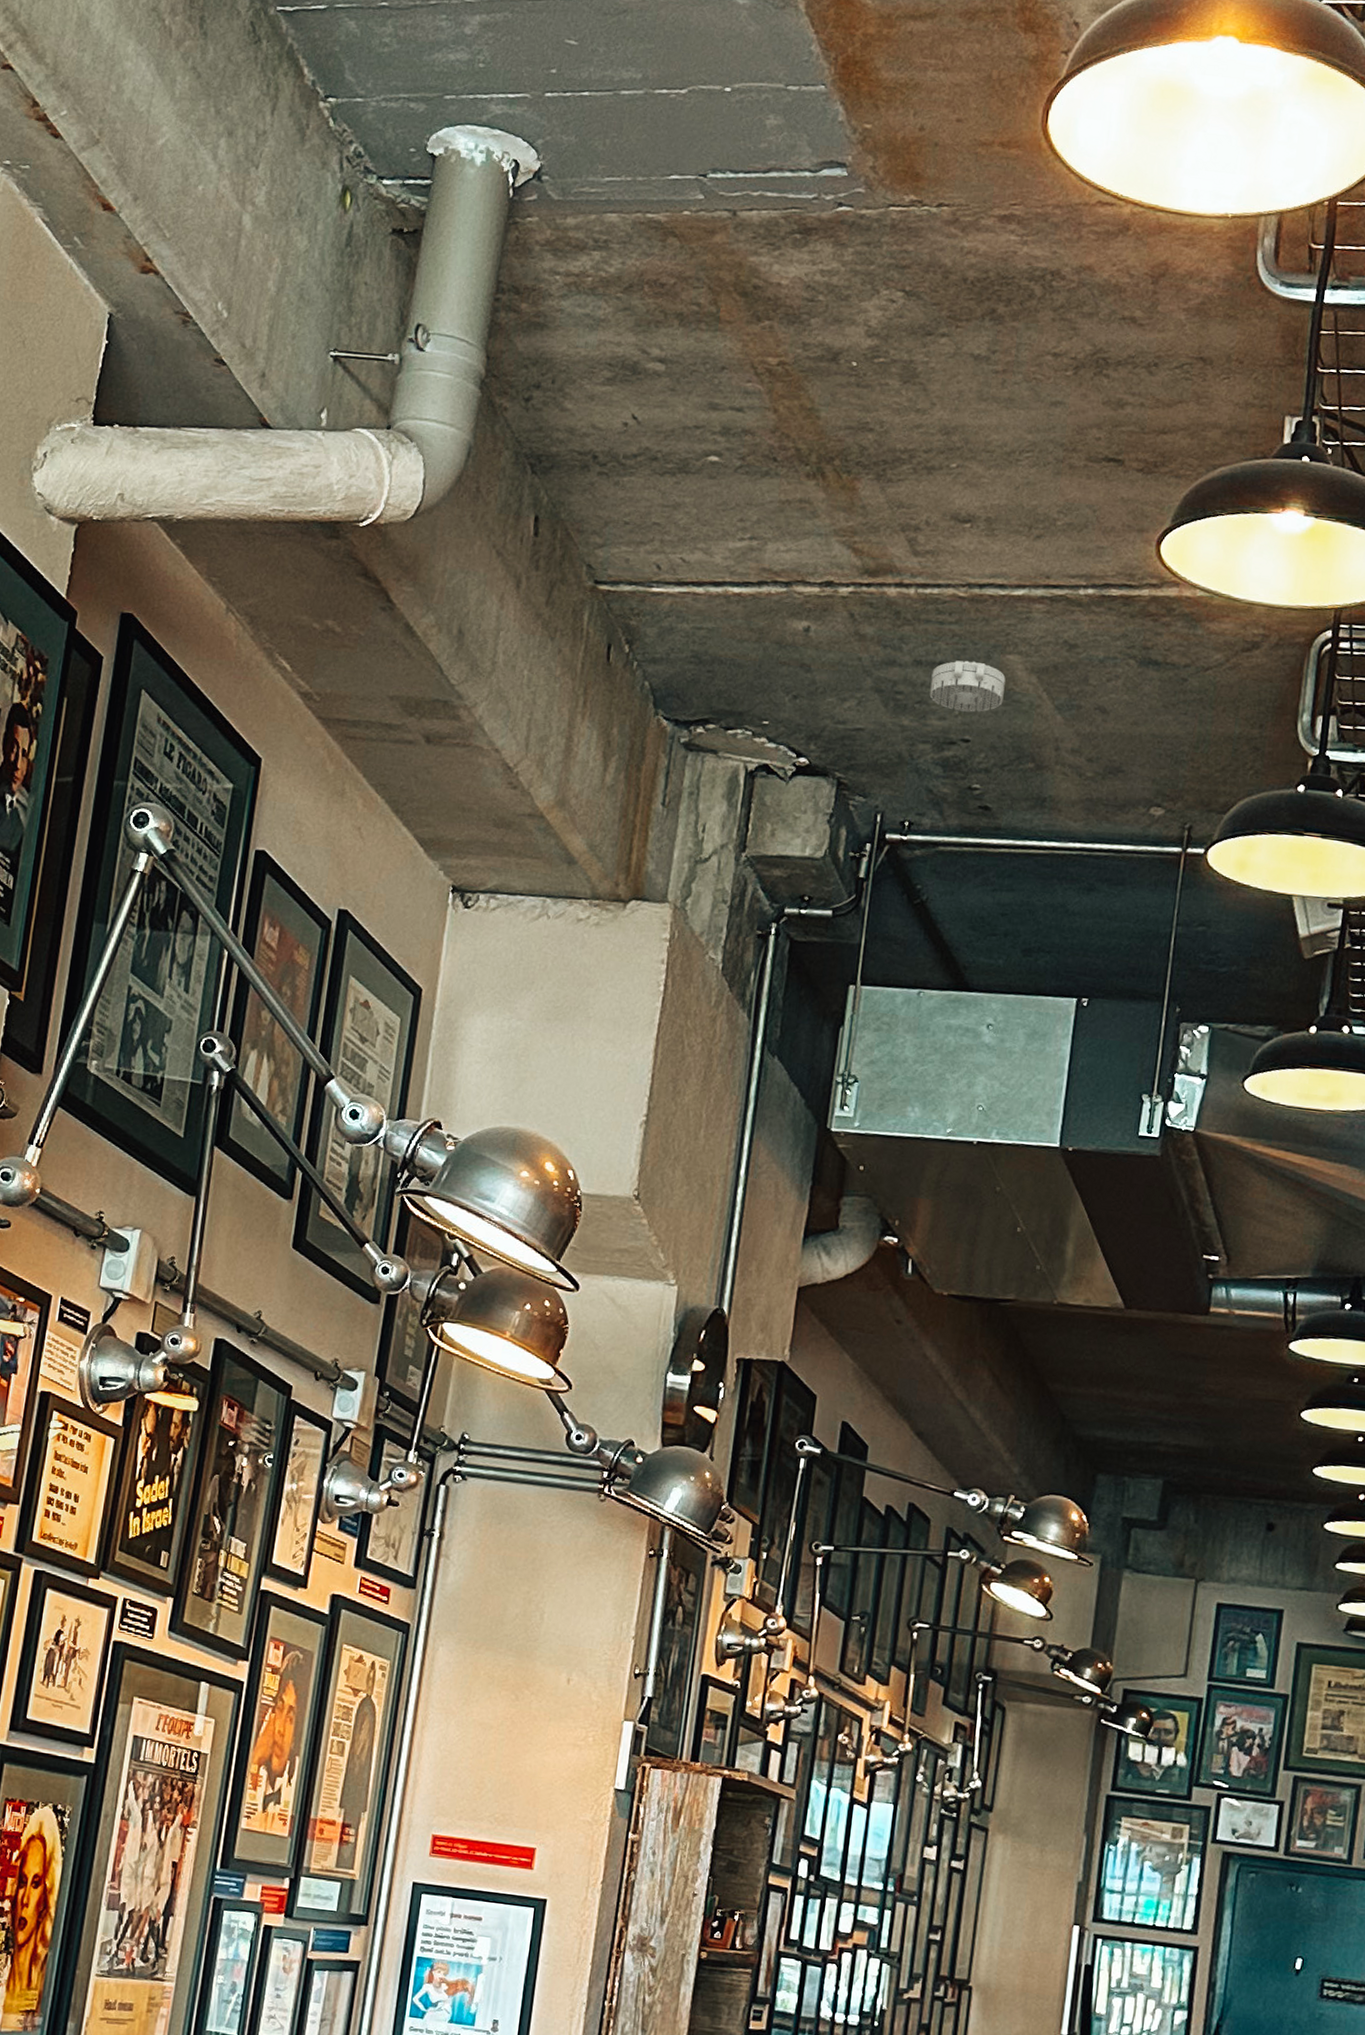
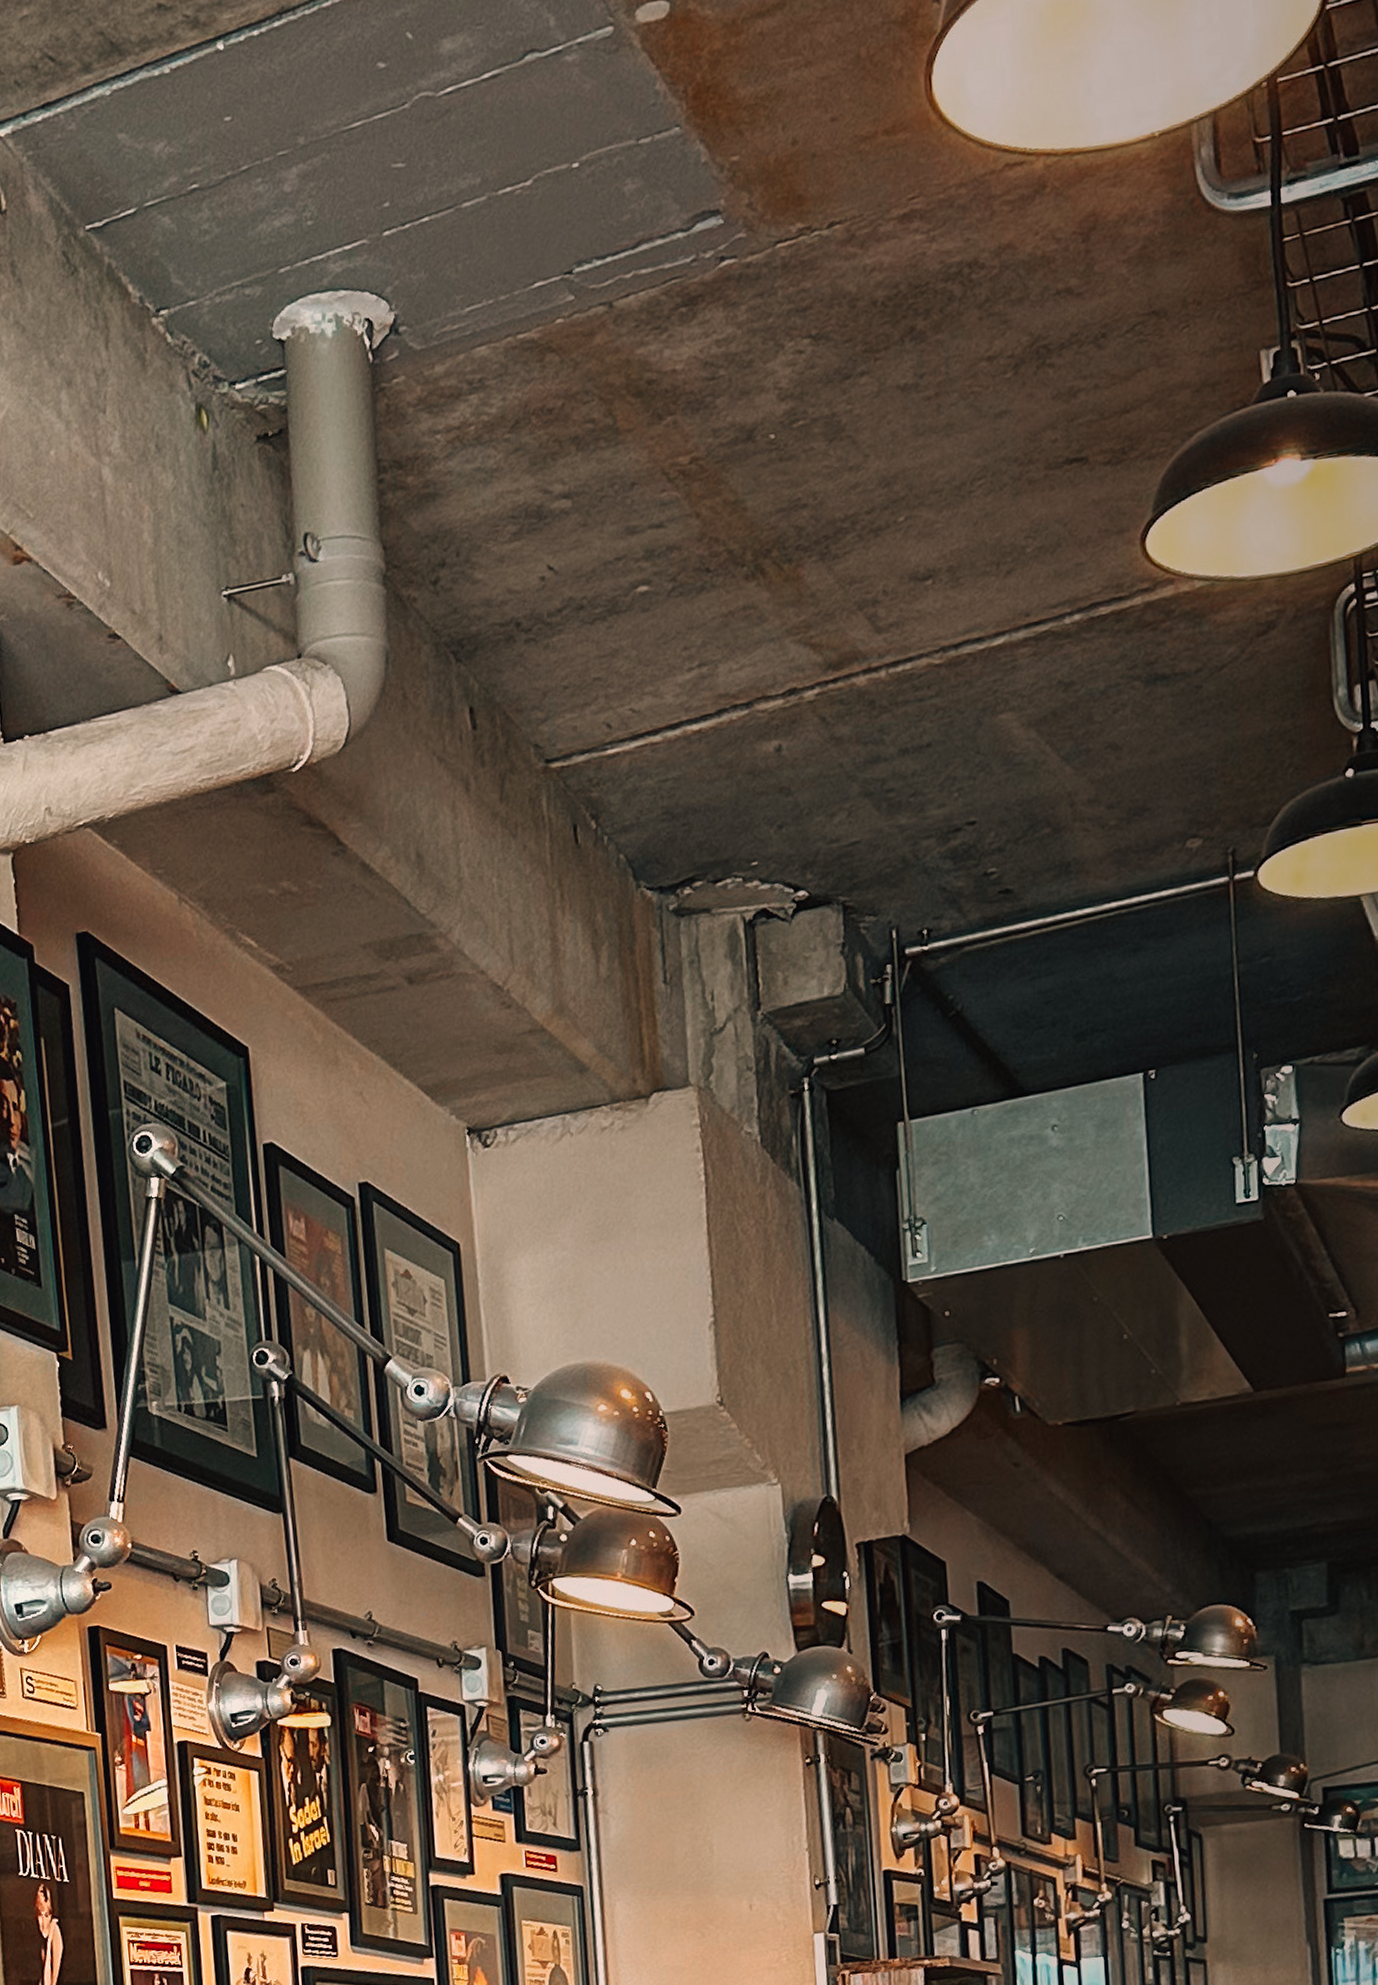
smoke detector: present [929,660,1006,712] -> none [921,732,1004,793]

